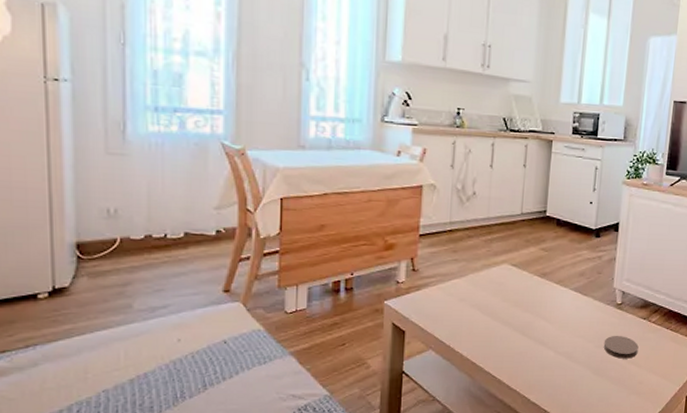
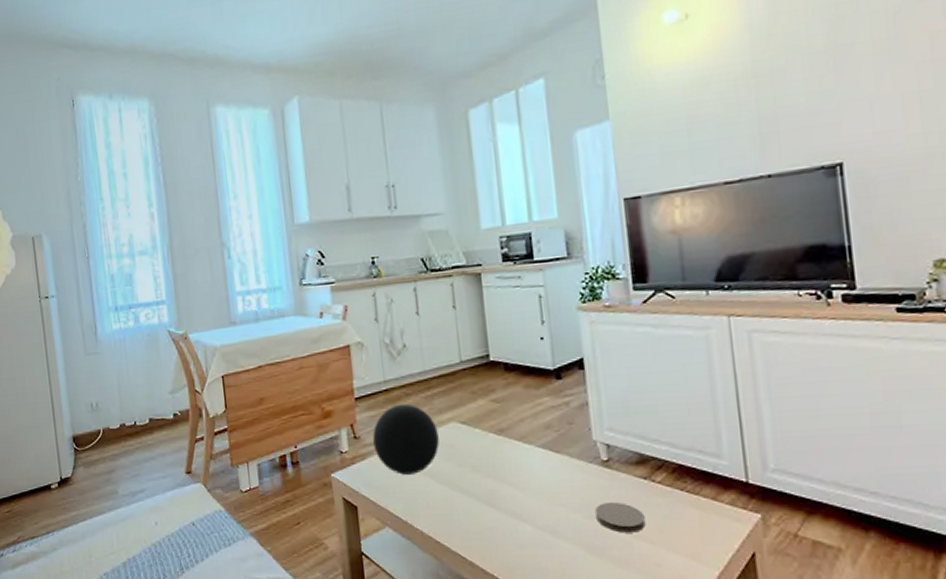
decorative orb: none [430,245,491,306] -> present [372,404,440,475]

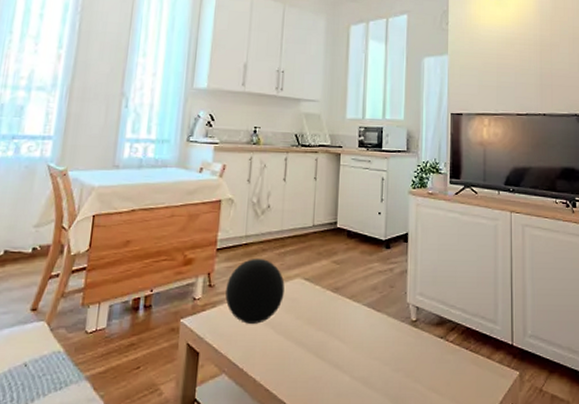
coaster: present [594,501,646,533] -> none [400,356,438,385]

